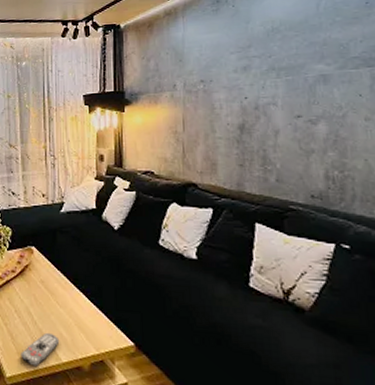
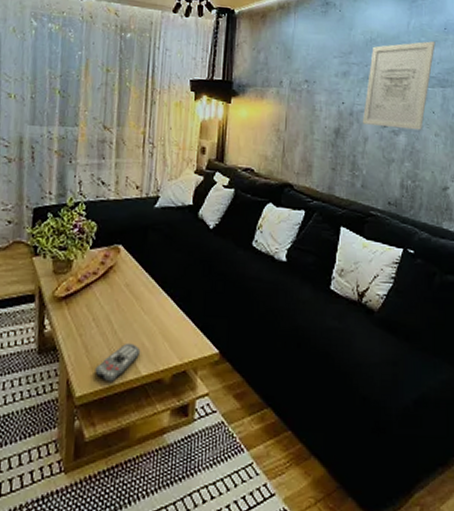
wall art: none [271,19,356,117] -> present [363,41,436,130]

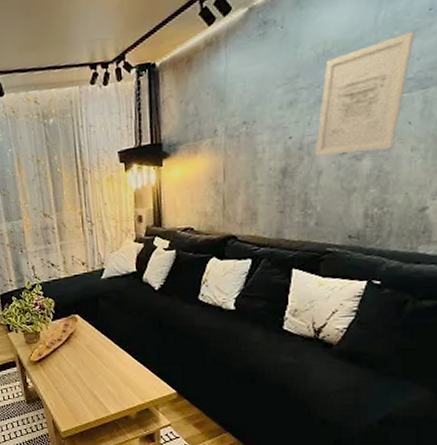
remote control: present [95,342,141,382] -> none [73,390,108,420]

